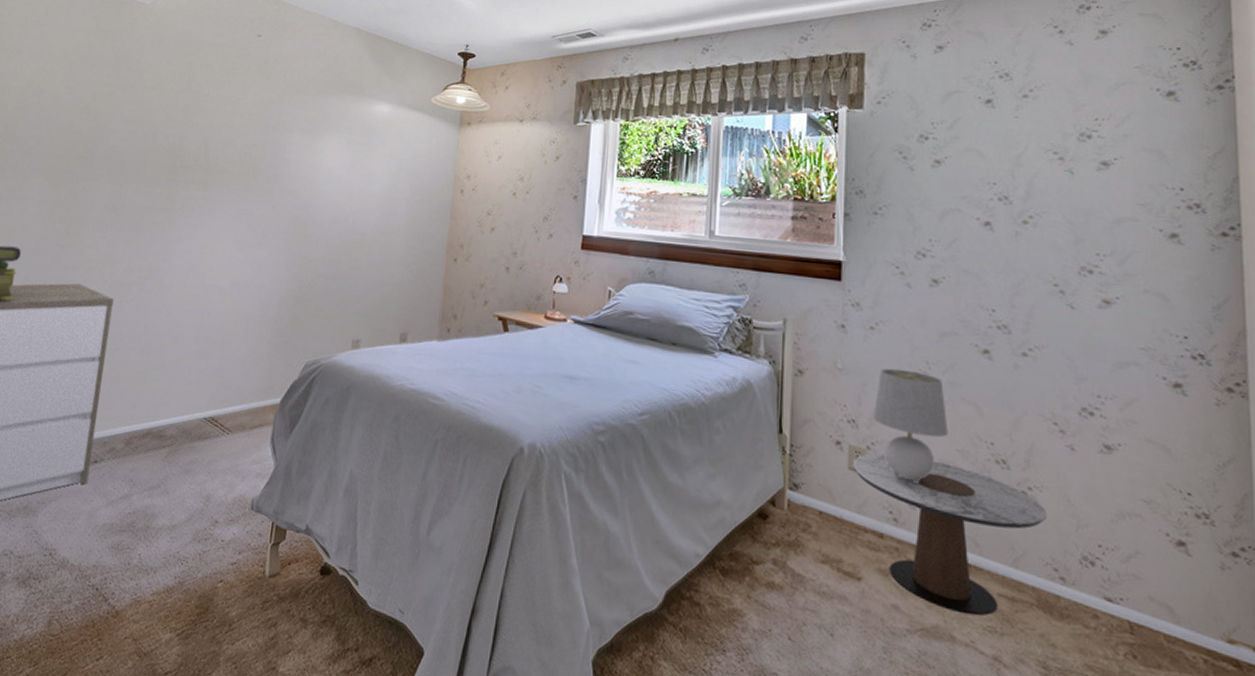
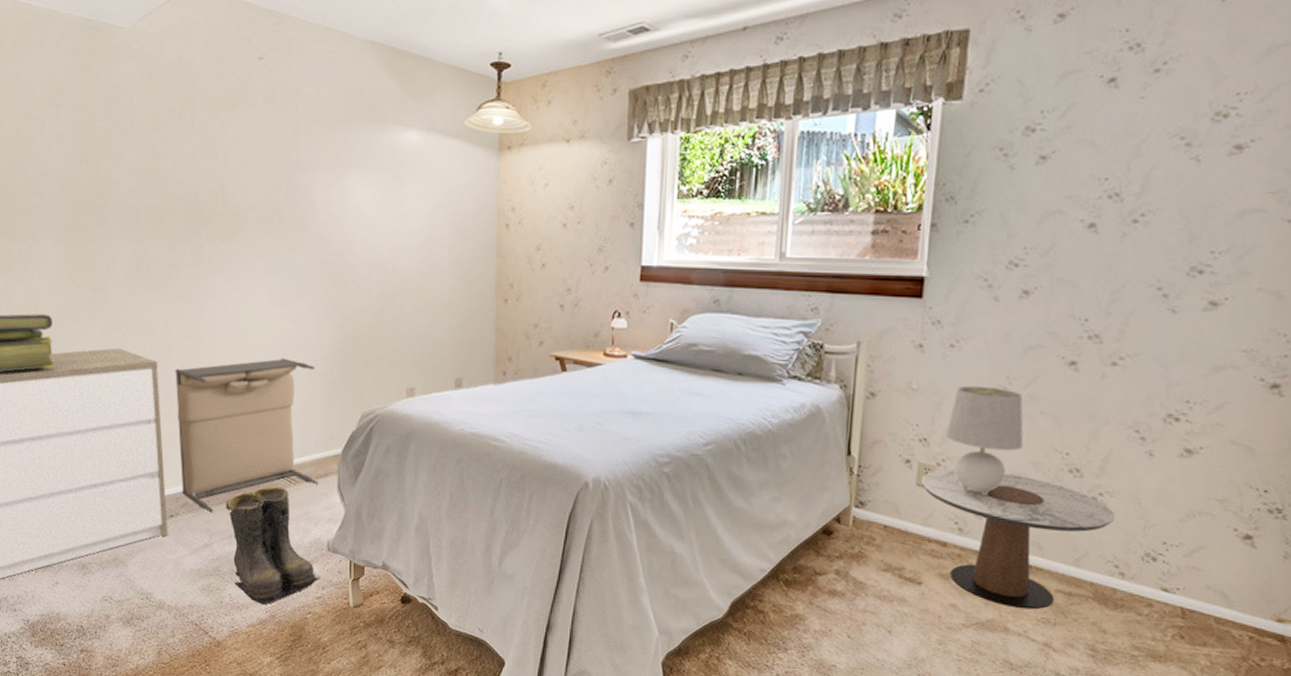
laundry hamper: none [112,302,267,461] -> present [175,358,318,513]
boots: none [147,435,239,570] -> present [226,486,320,605]

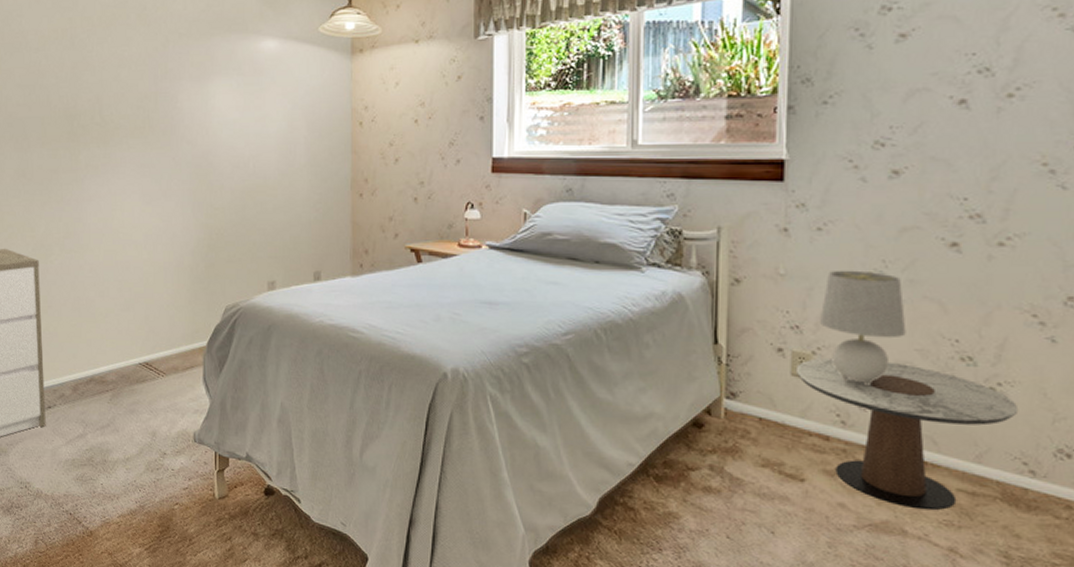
laundry hamper: present [175,358,318,513] -> none [54,254,185,404]
boots: present [226,486,320,605] -> none [99,378,187,496]

